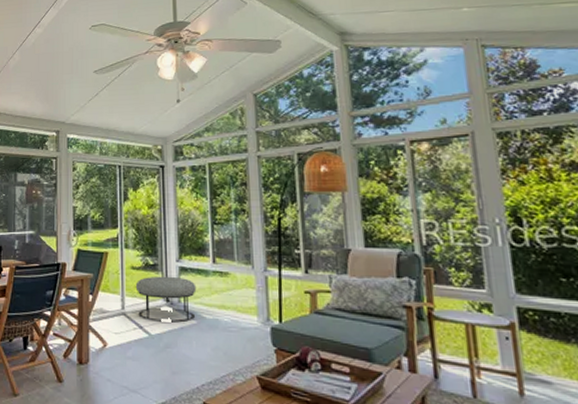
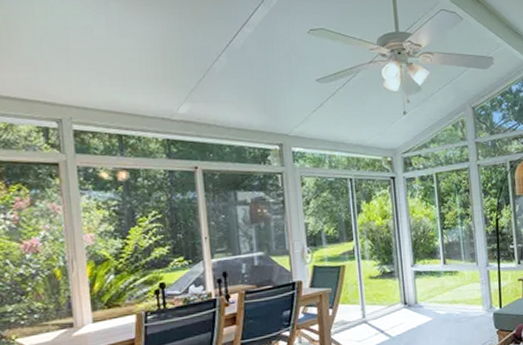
ottoman: present [135,276,197,323] -> none [374,280,431,324]

